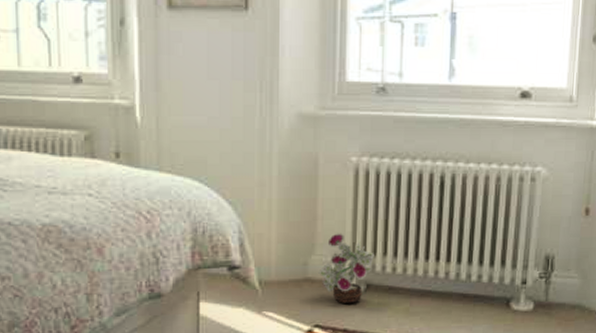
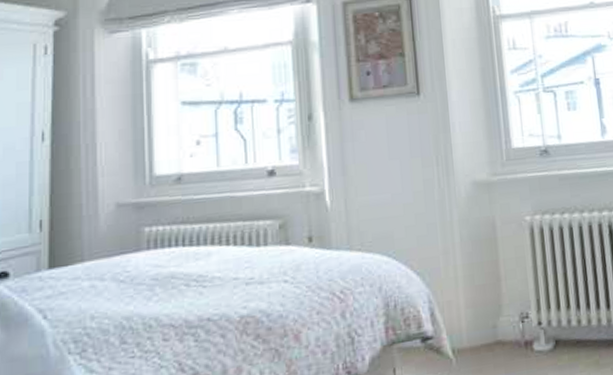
decorative plant: present [318,233,374,303] -> none [508,291,559,363]

